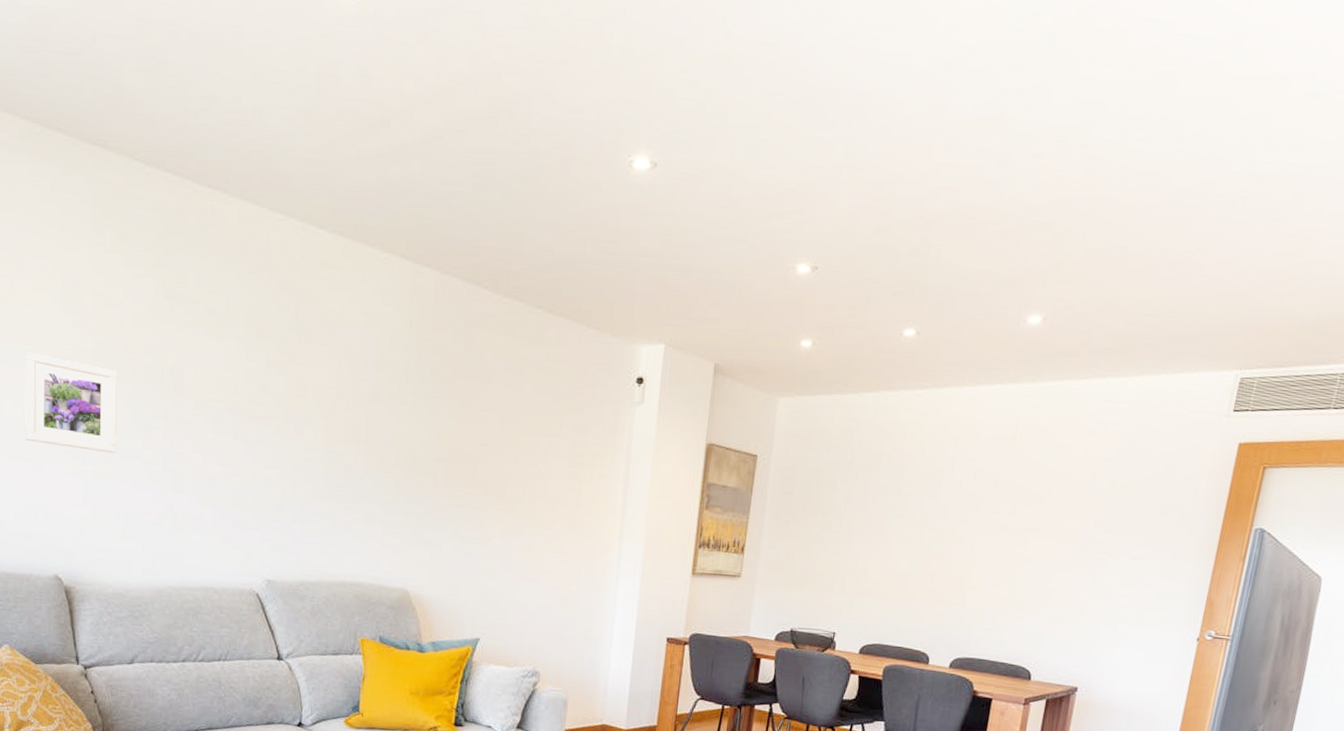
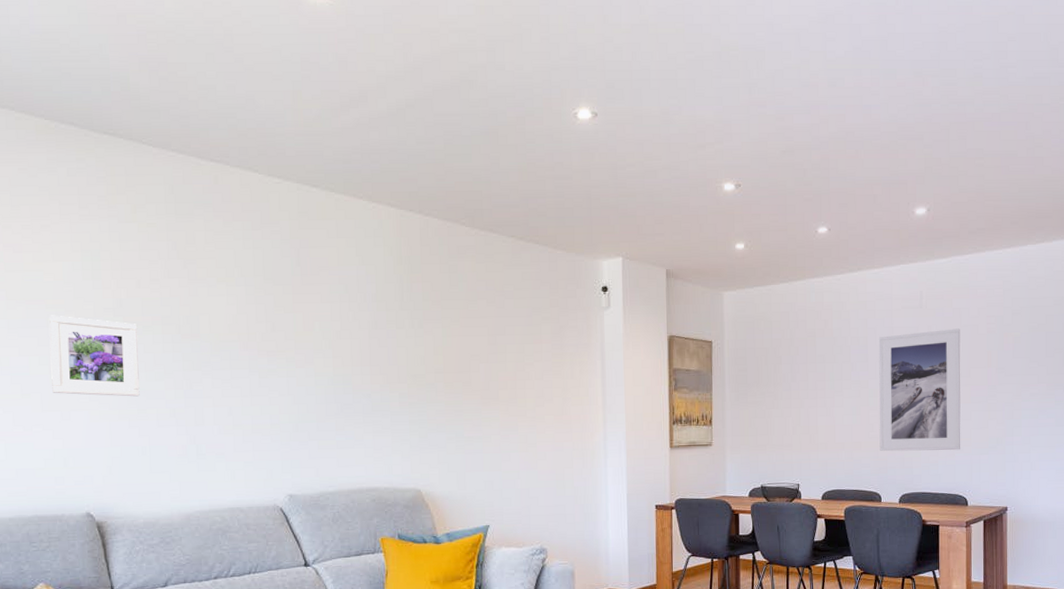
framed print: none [936,469,1058,615] -> present [878,328,961,452]

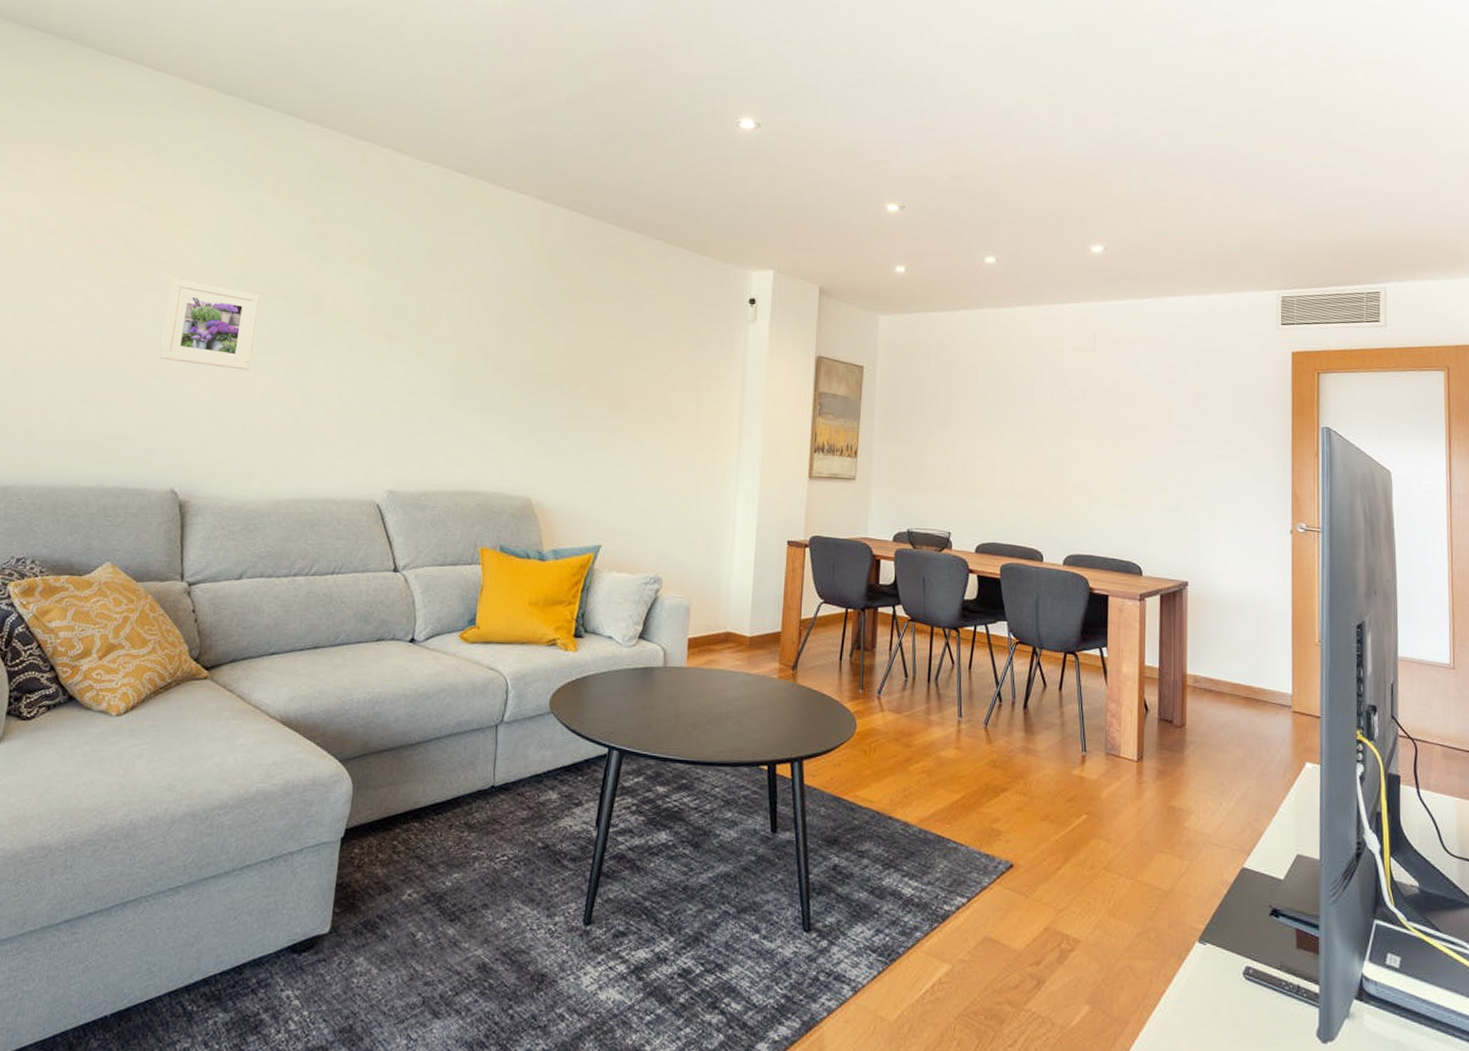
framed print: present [878,328,961,452] -> none [1043,376,1138,511]

